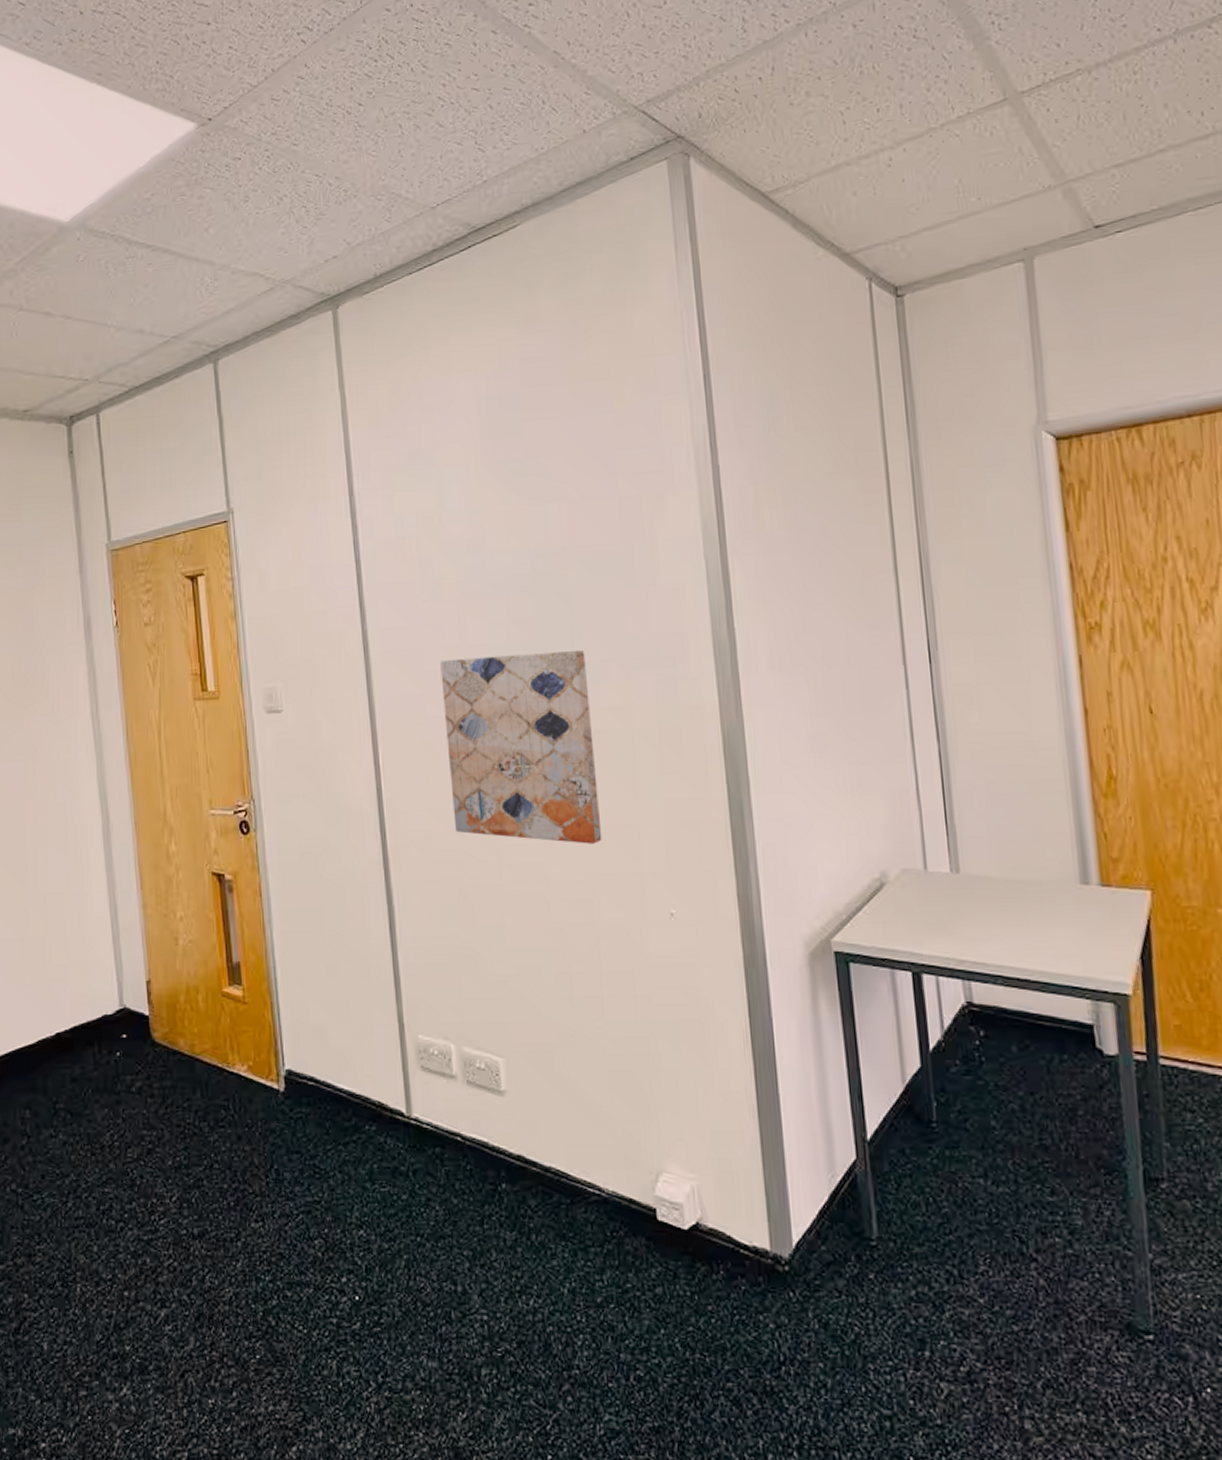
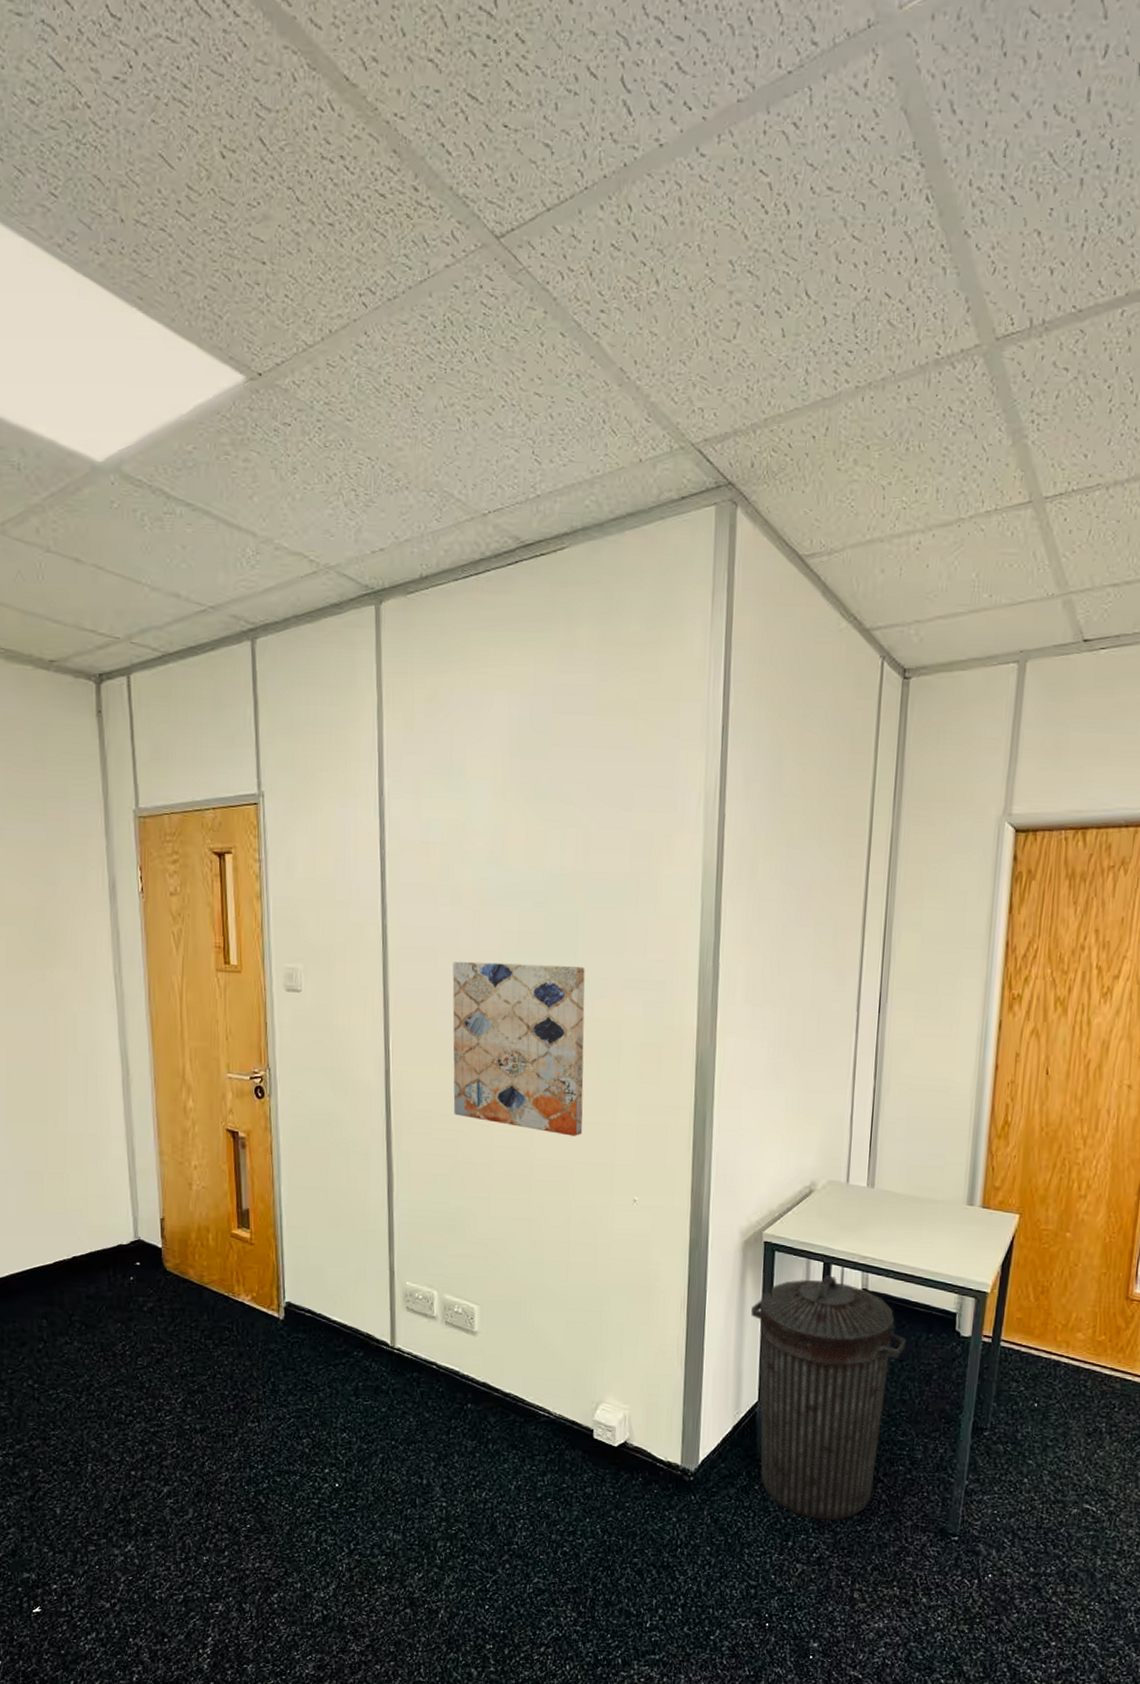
trash can: none [831,988,1035,1318] -> present [751,1275,906,1521]

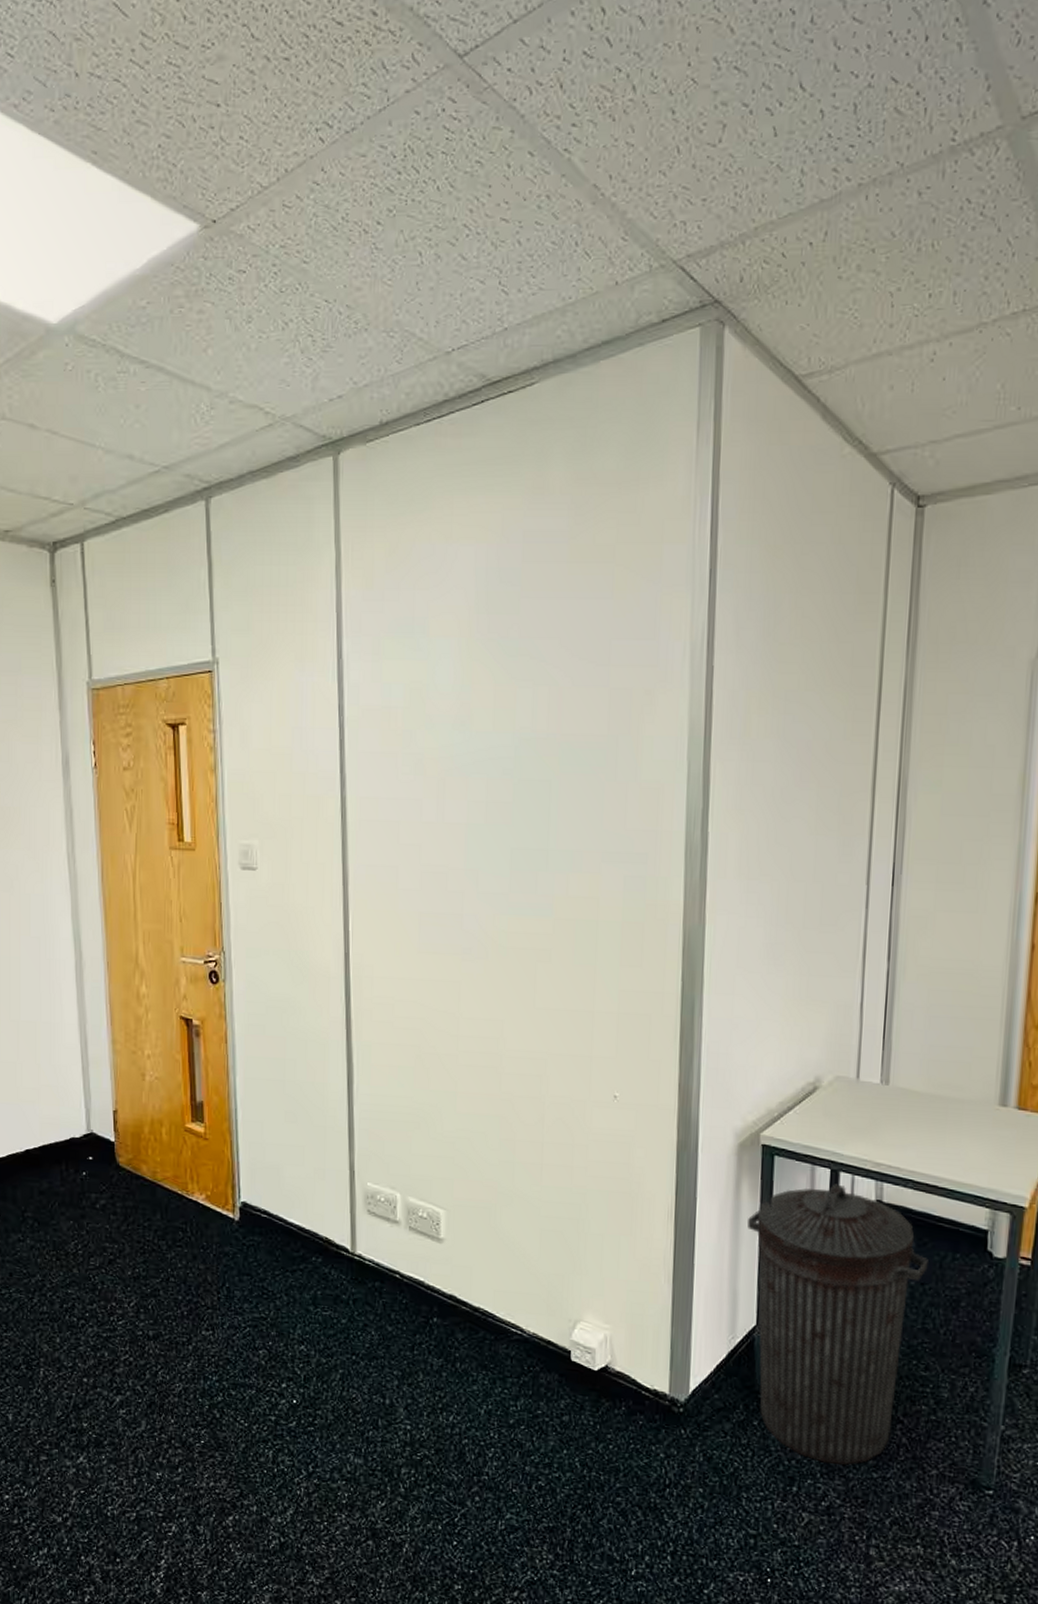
wall art: present [452,961,585,1136] -> none [415,834,559,1025]

